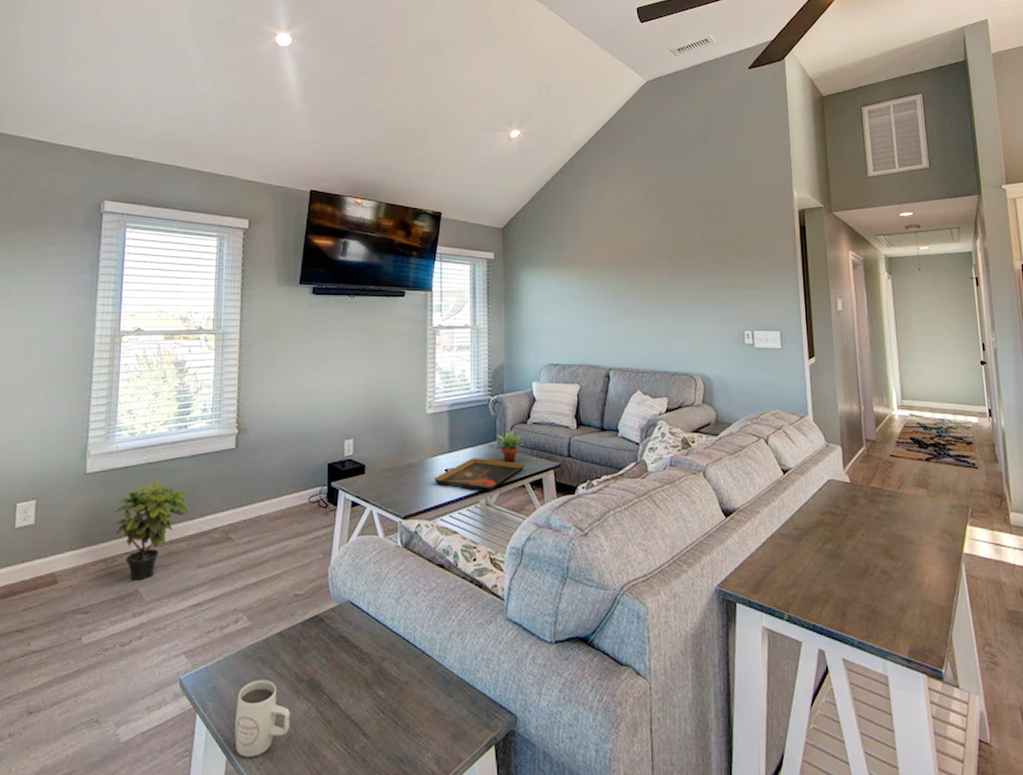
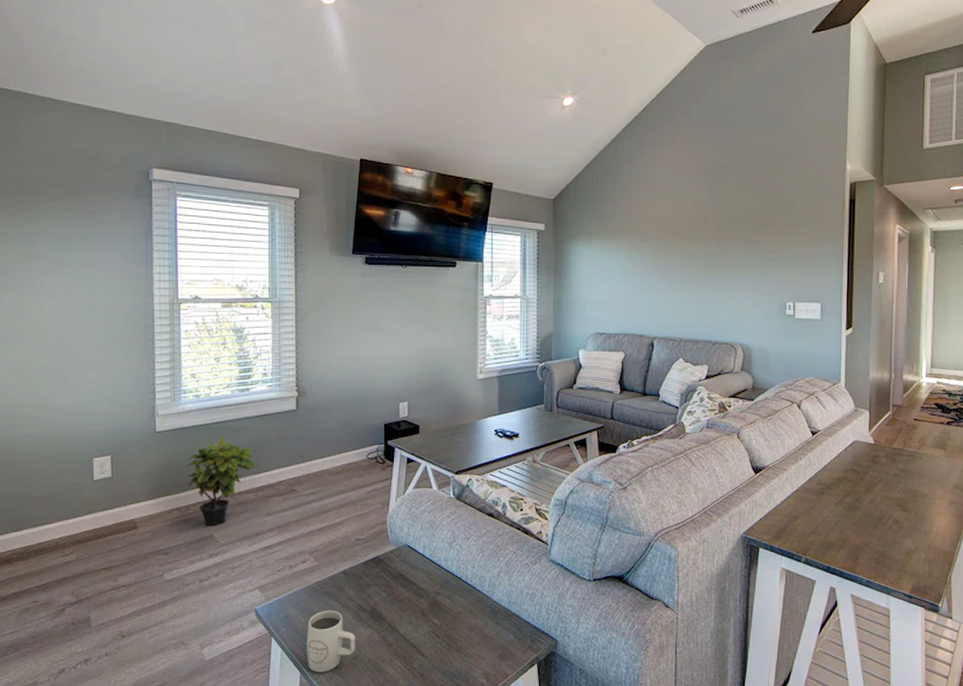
decorative tray: present [433,458,525,493] -> none [484,420,570,451]
succulent plant: present [496,429,525,462] -> none [544,393,570,424]

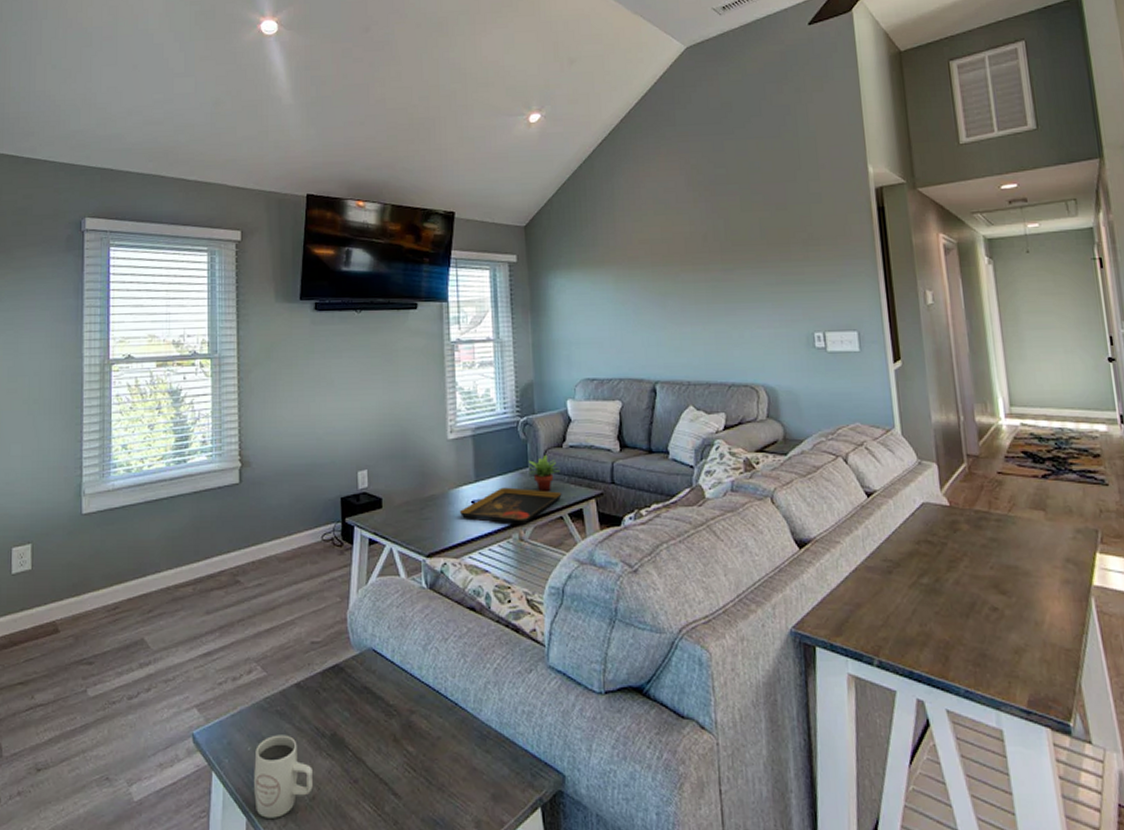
potted plant: present [185,437,255,526] -> none [114,518,193,628]
decorative tray: none [484,420,570,451] -> present [459,487,562,526]
succulent plant: none [544,393,570,424] -> present [528,454,561,491]

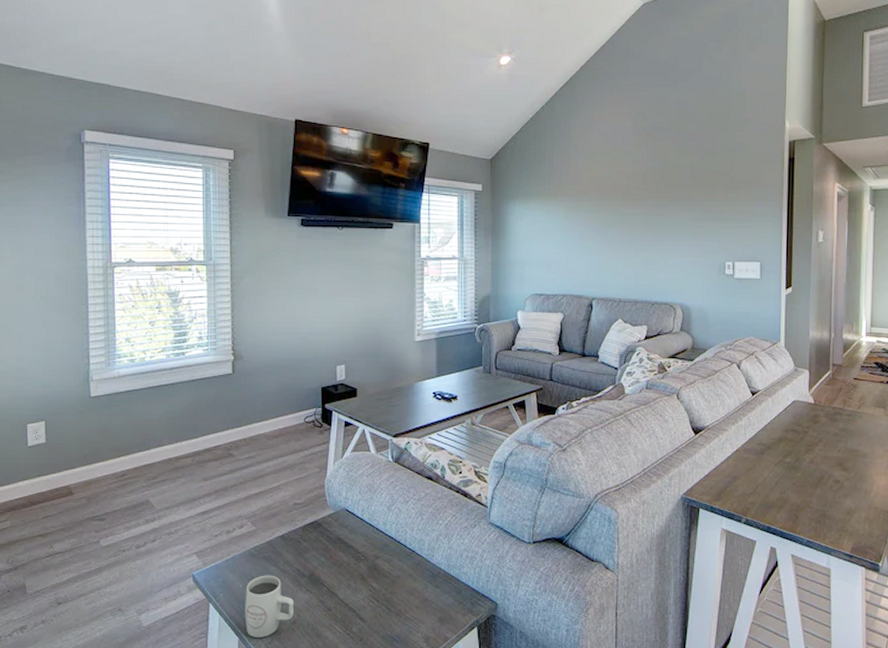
decorative tray: present [459,487,562,526] -> none [422,382,509,413]
succulent plant: present [528,454,561,491] -> none [482,355,509,386]

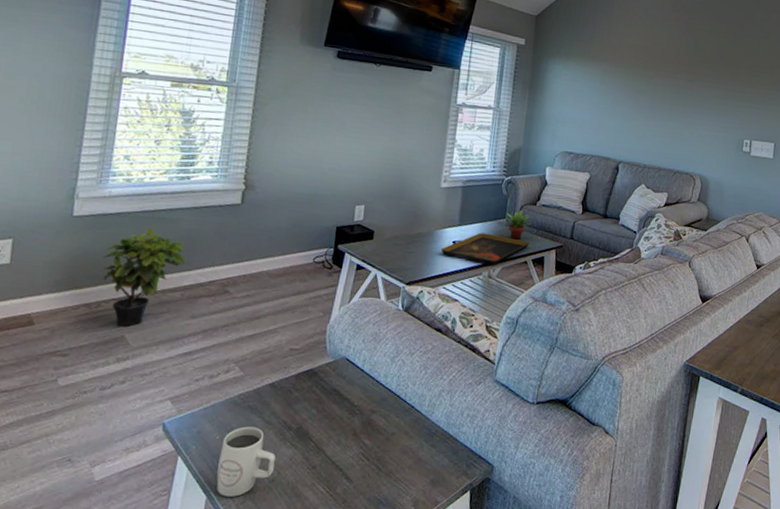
potted plant: none [120,402,191,491] -> present [102,227,185,327]
decorative tray: none [422,382,509,413] -> present [440,233,530,266]
succulent plant: none [482,355,509,386] -> present [505,209,532,240]

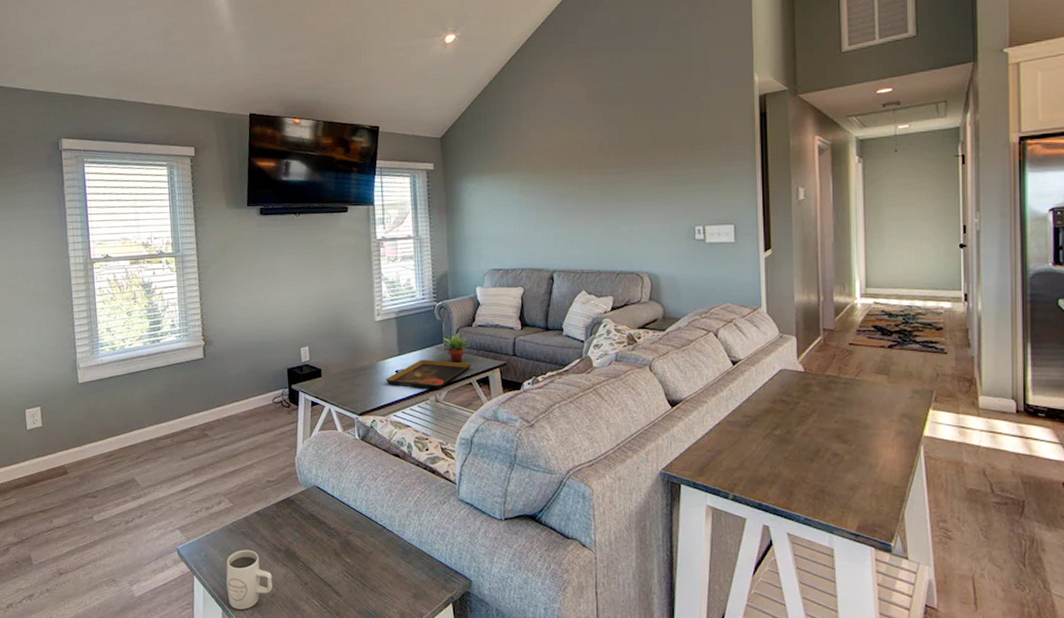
potted plant: present [102,227,185,327] -> none [106,386,169,470]

